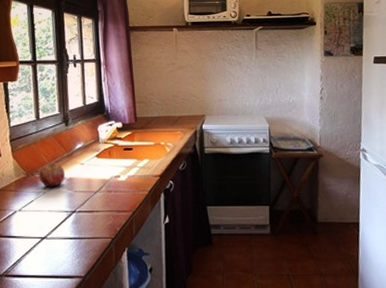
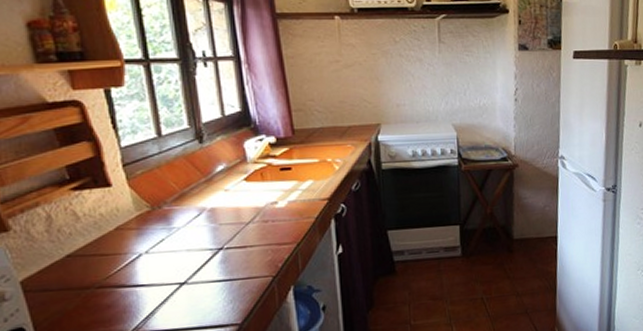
apple: present [39,163,65,187] -> none [169,190,204,222]

